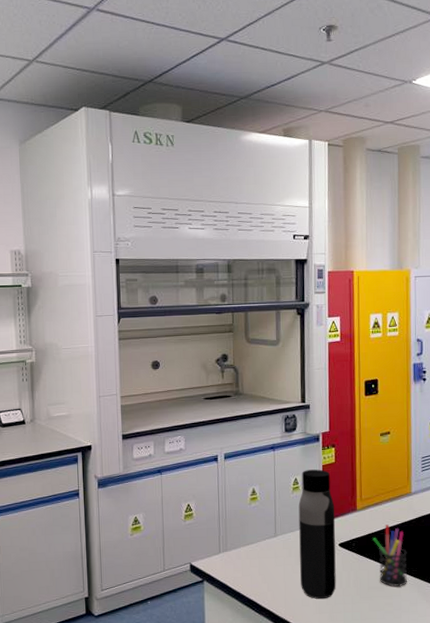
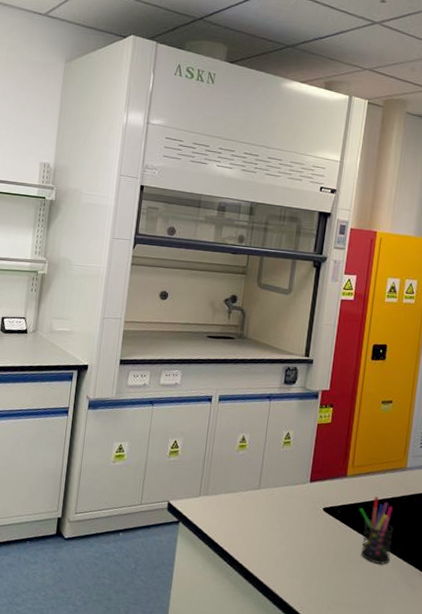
water bottle: present [298,469,336,600] -> none [278,426,325,563]

